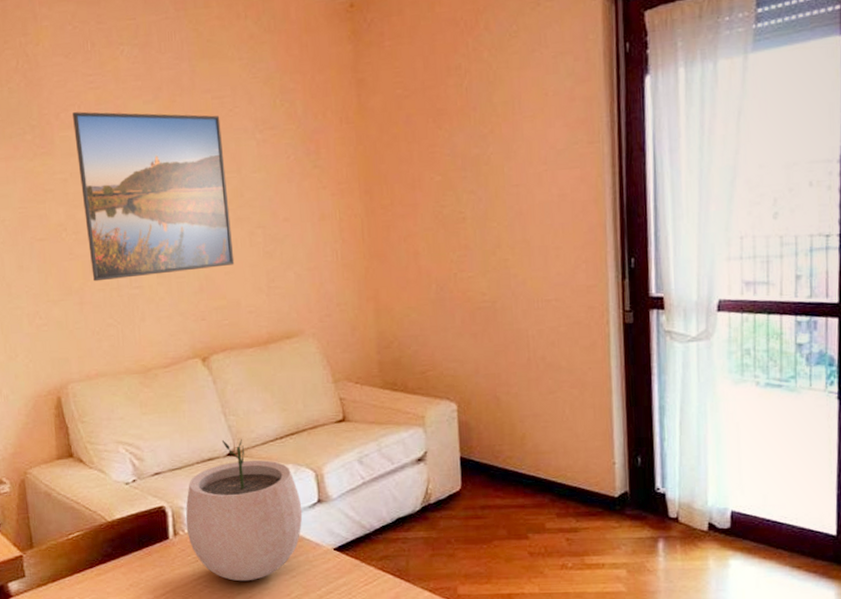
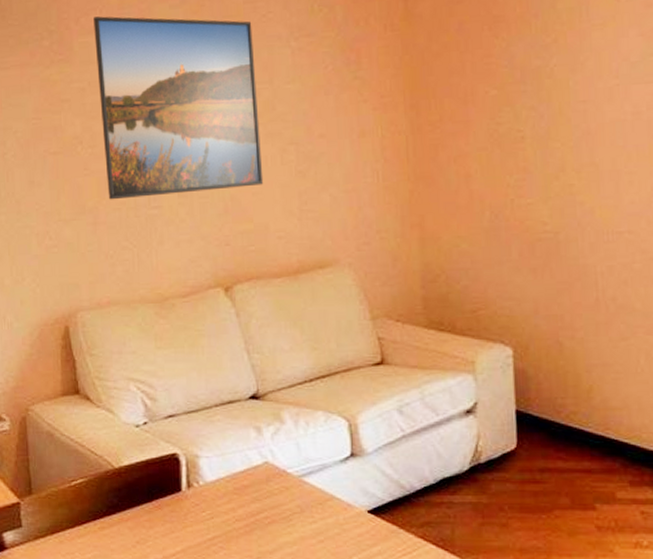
plant pot: present [185,438,303,582] -> none [201,379,333,544]

